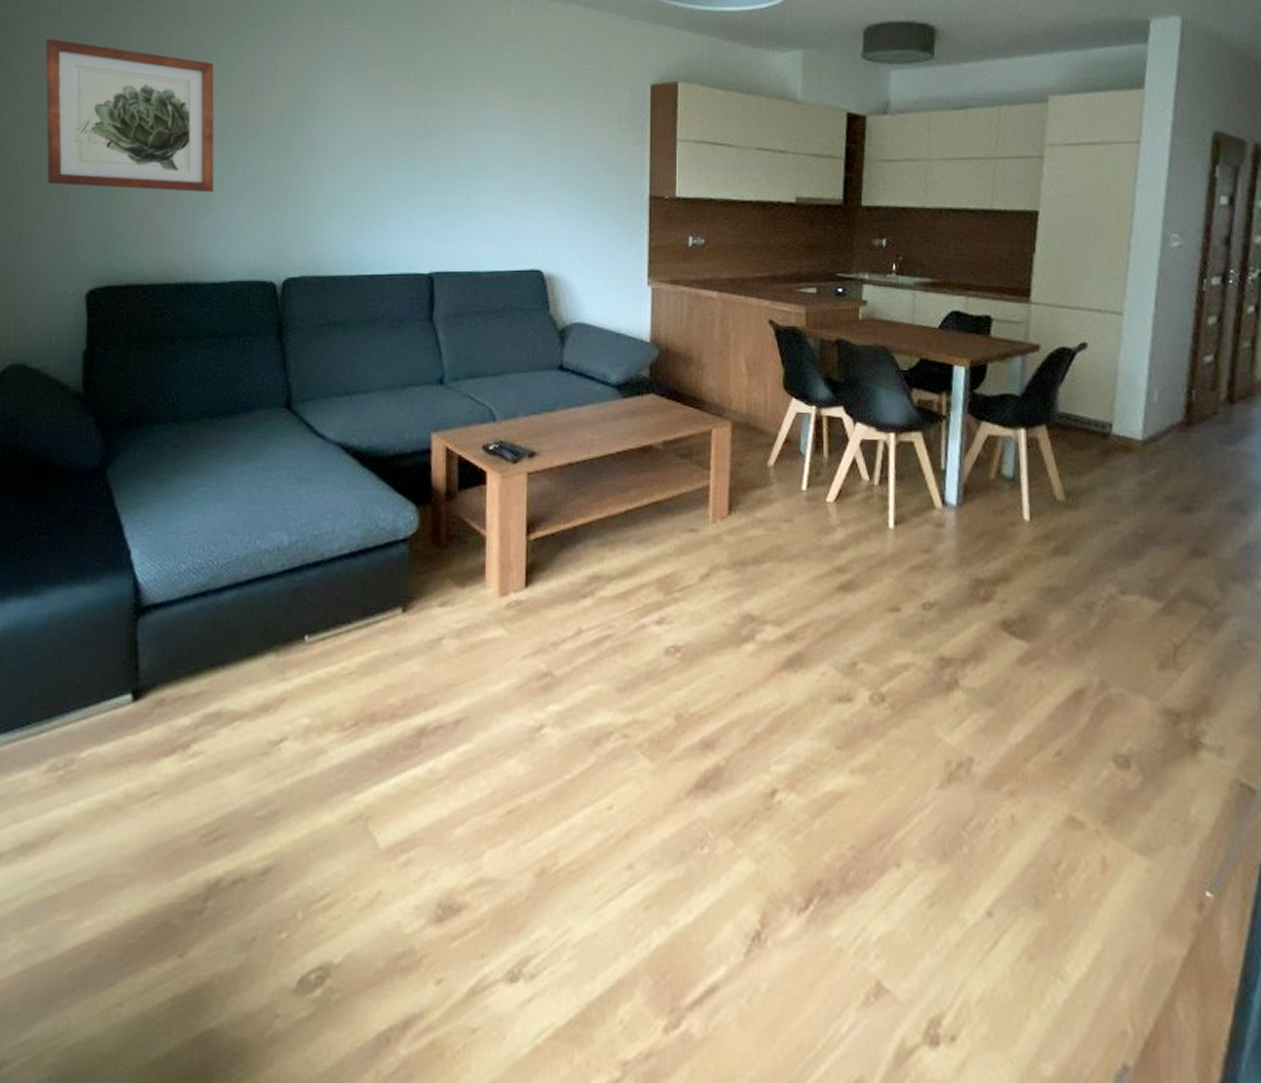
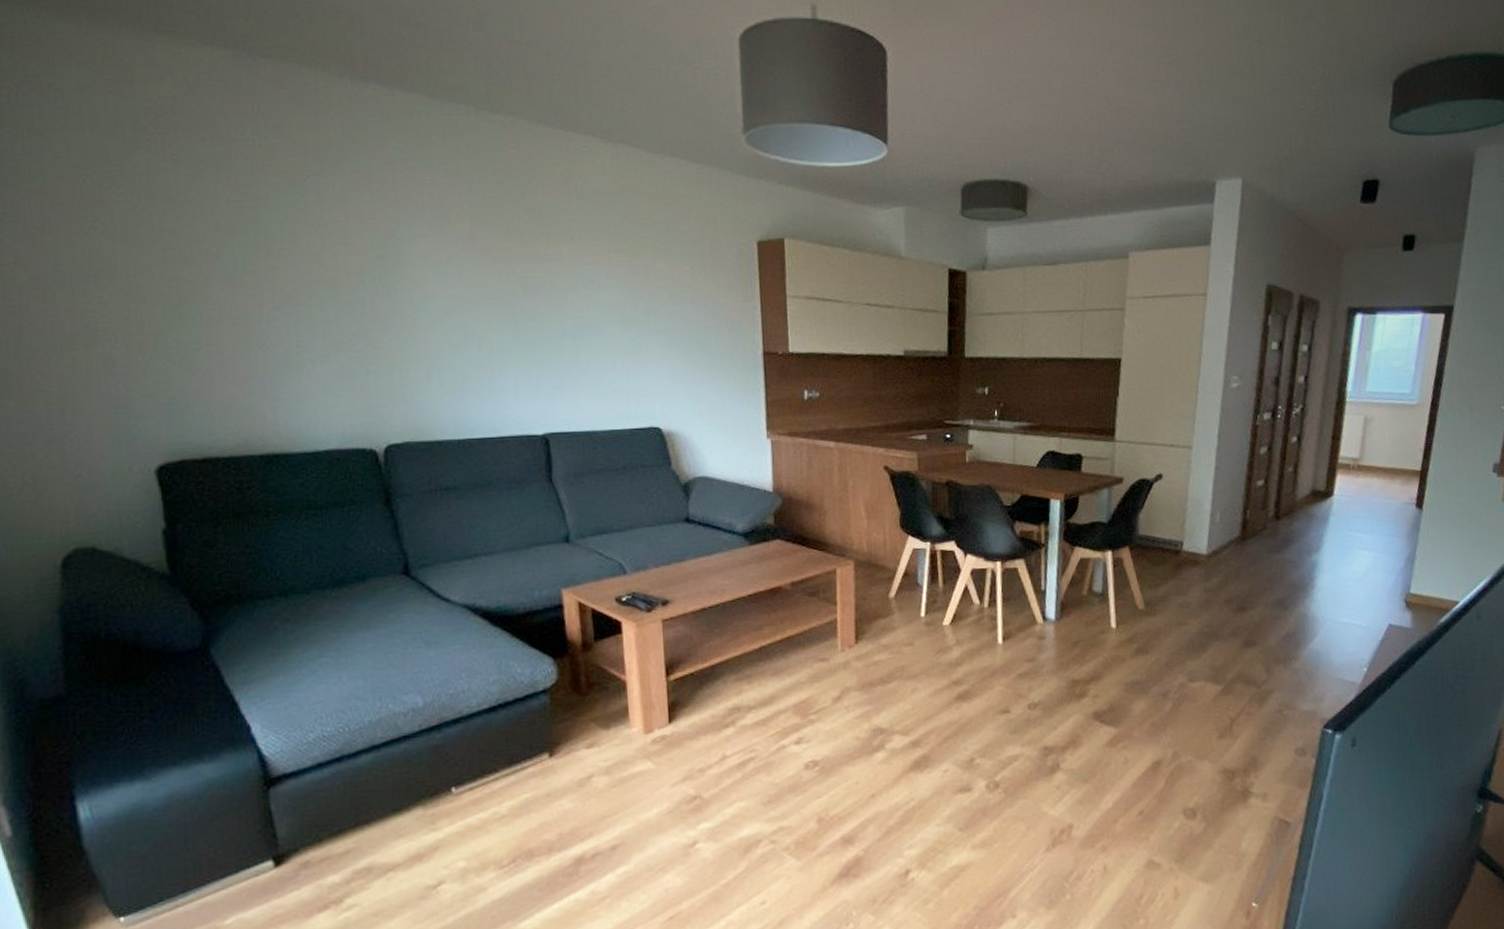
wall art: present [45,38,215,193] -> none [56,186,292,358]

